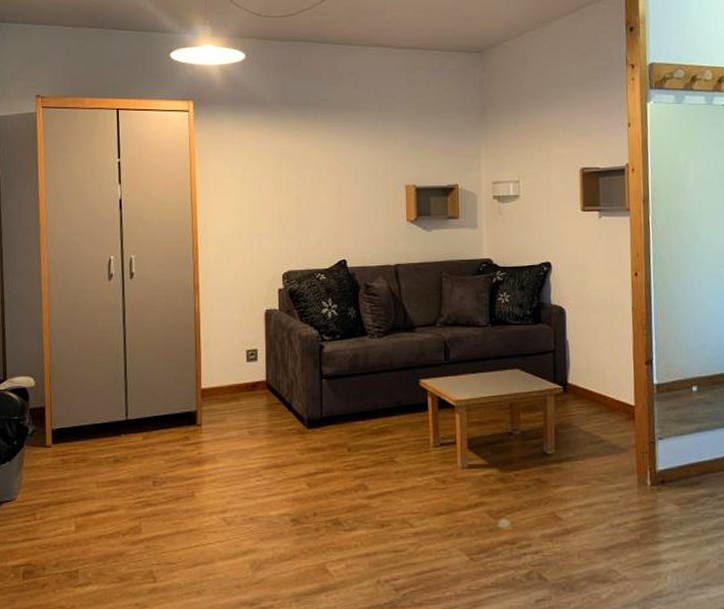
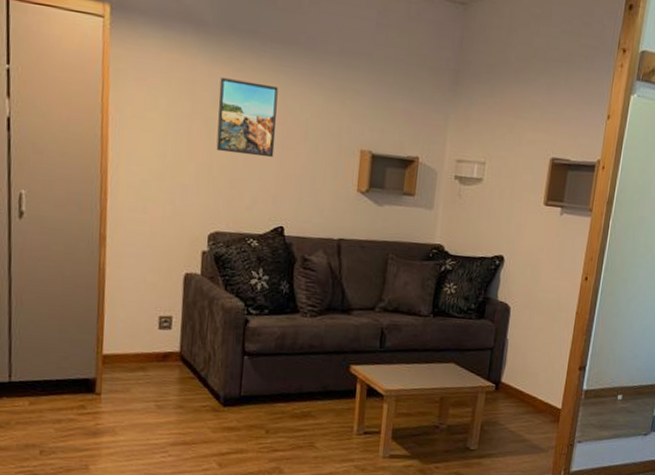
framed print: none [282,143,332,203] -> present [216,78,278,158]

